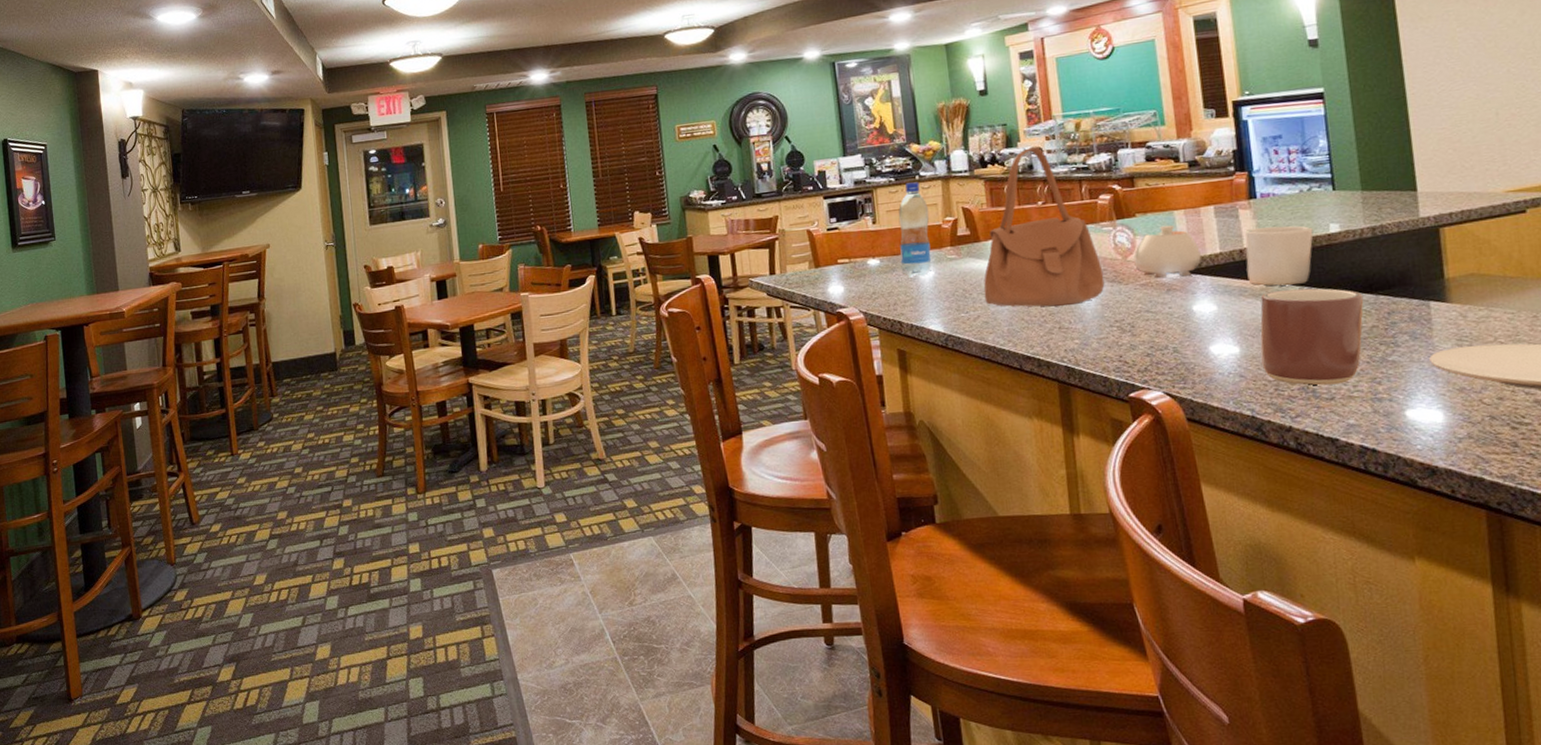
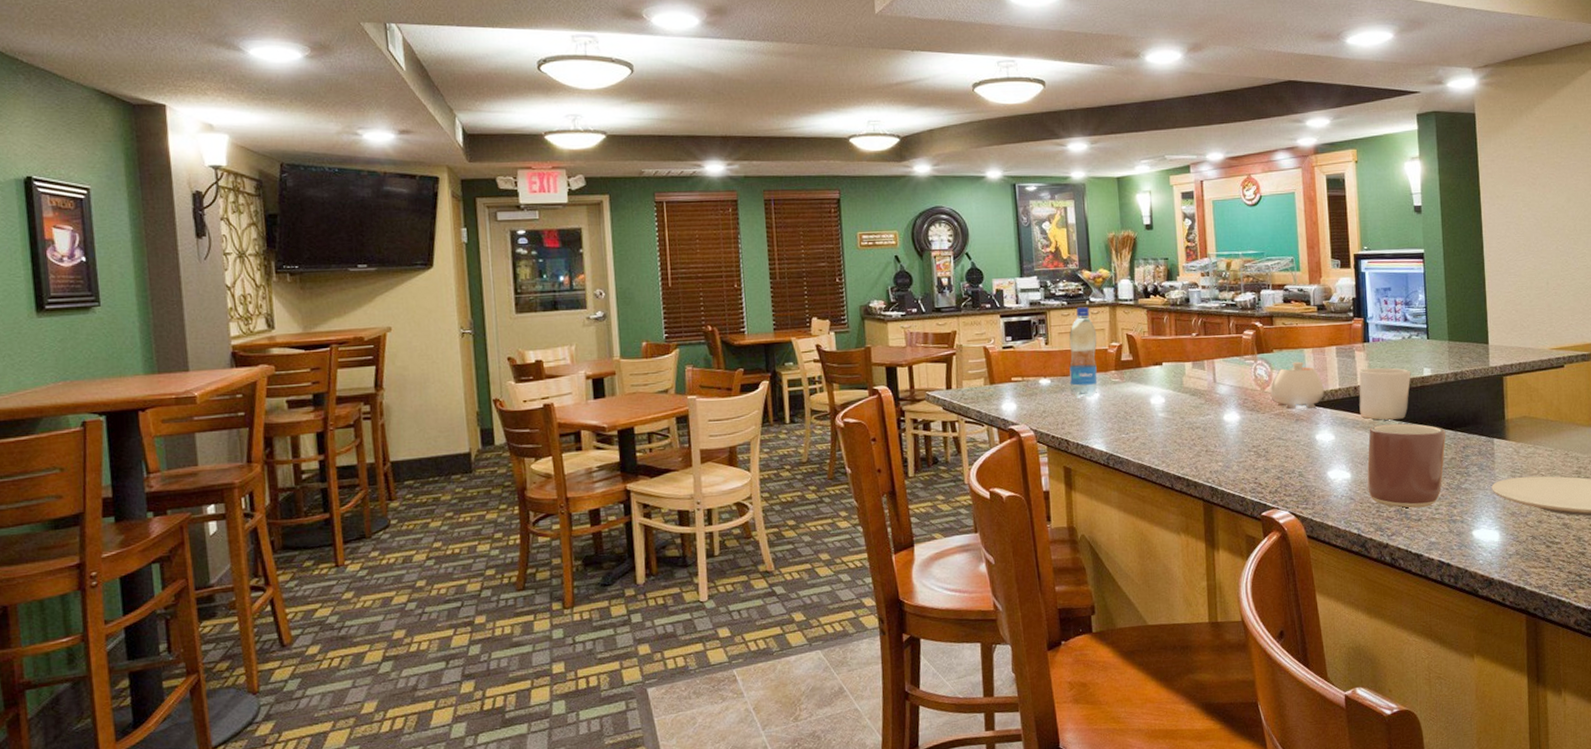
handbag: present [983,146,1105,307] -> none [1142,281,1246,431]

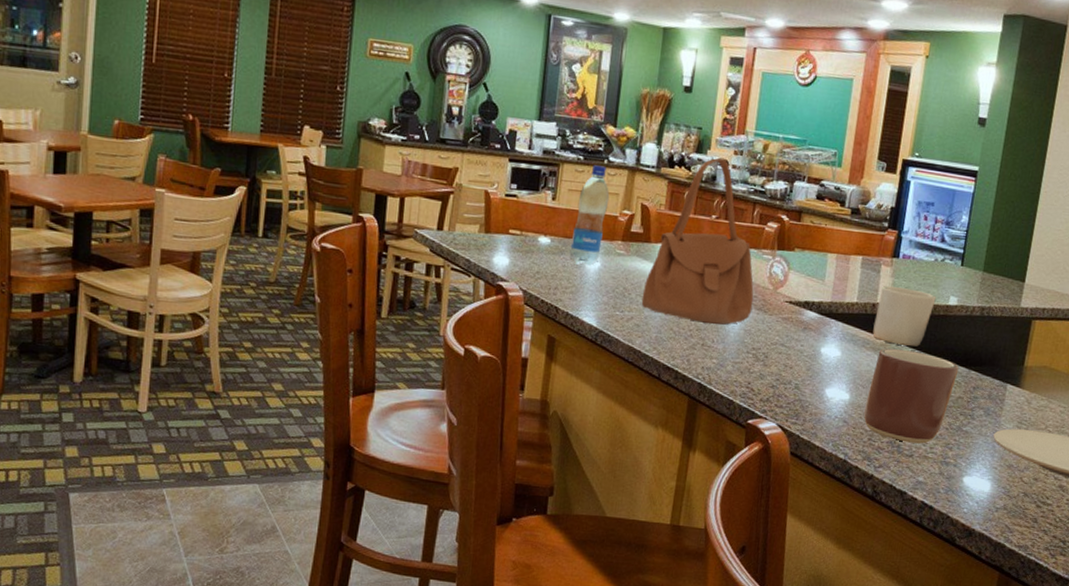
handbag: none [1142,281,1246,431] -> present [641,157,754,325]
sugar bowl: present [1269,361,1324,410] -> none [781,265,841,319]

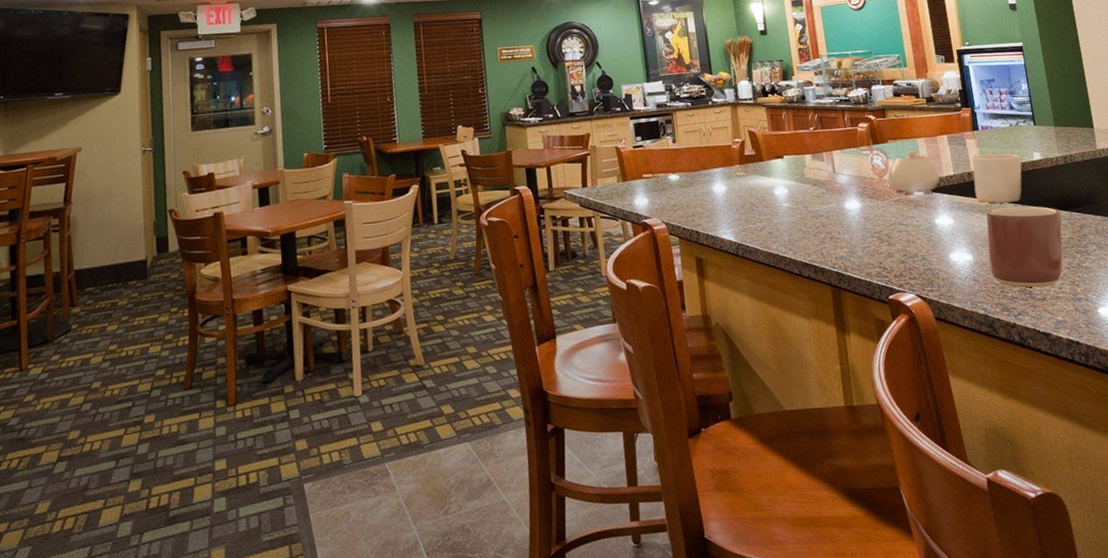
bottle: present [569,165,610,267] -> none [694,107,723,192]
handbag: present [641,157,754,325] -> none [767,80,866,219]
sugar bowl: none [781,265,841,319] -> present [887,150,940,196]

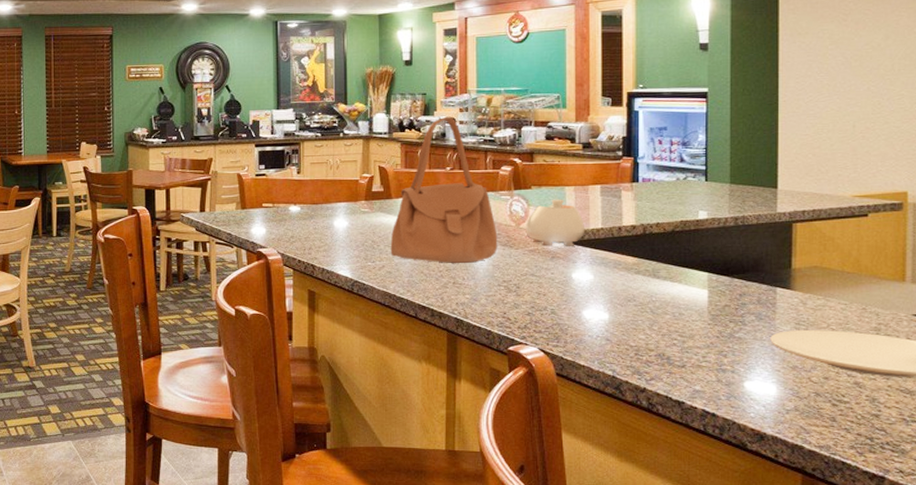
handbag: none [767,80,866,219] -> present [390,116,498,263]
mug: present [972,153,1022,204] -> none [623,208,684,263]
mug: present [986,205,1063,288] -> none [627,266,721,354]

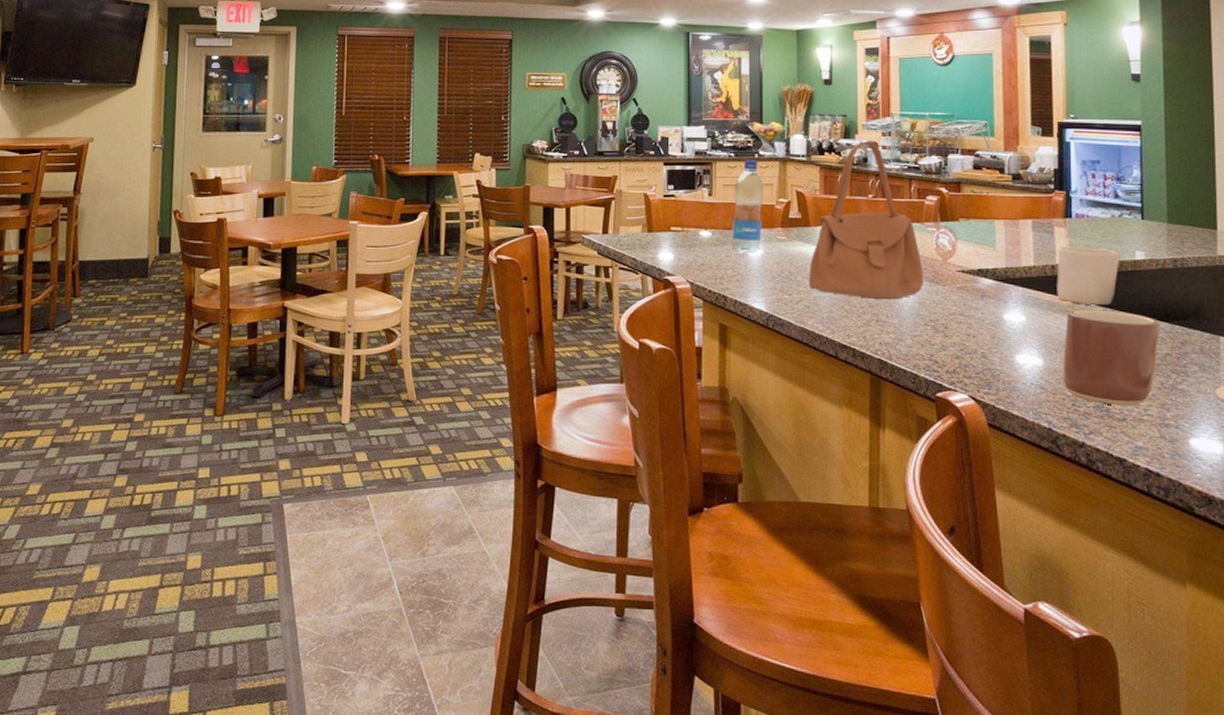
bottle: none [319,139,349,227] -> present [731,160,764,255]
sugar bowl: present [524,199,584,247] -> none [952,233,1016,285]
mug: none [623,208,684,263] -> present [1056,246,1120,306]
mug: none [627,266,721,354] -> present [1062,308,1161,406]

